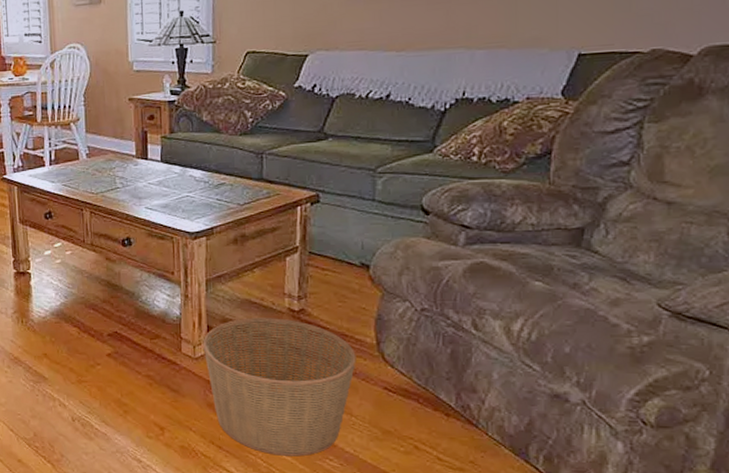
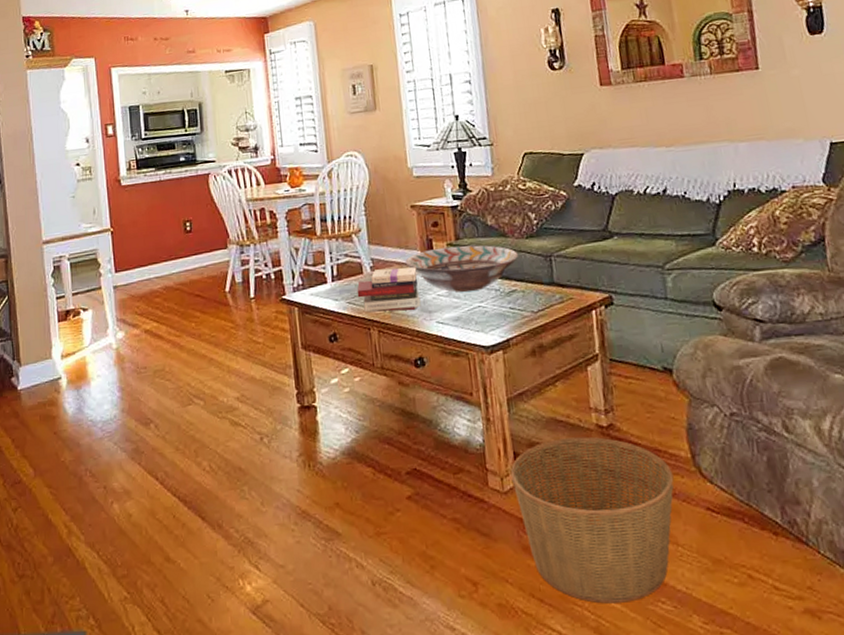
books: none [72,156,132,196] -> present [357,267,421,312]
decorative bowl: none [119,138,230,182] -> present [405,245,518,293]

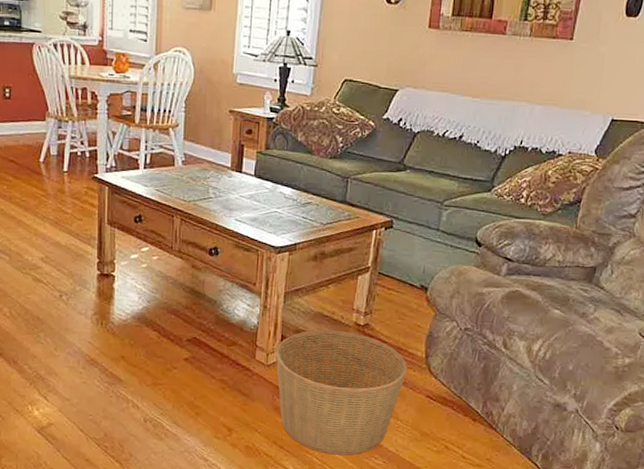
books: present [357,267,421,312] -> none [166,164,225,207]
decorative bowl: present [405,245,518,293] -> none [215,154,319,198]

